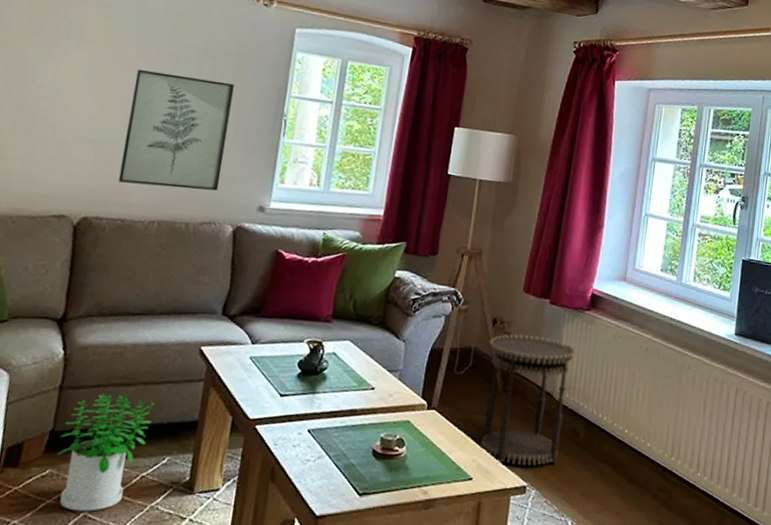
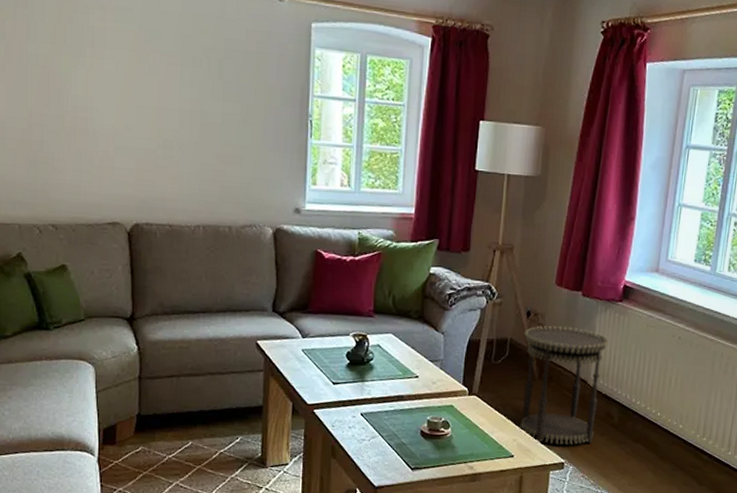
potted plant: present [58,392,155,511] -> none [146,382,223,481]
wall art: present [118,69,234,191] -> none [161,74,258,194]

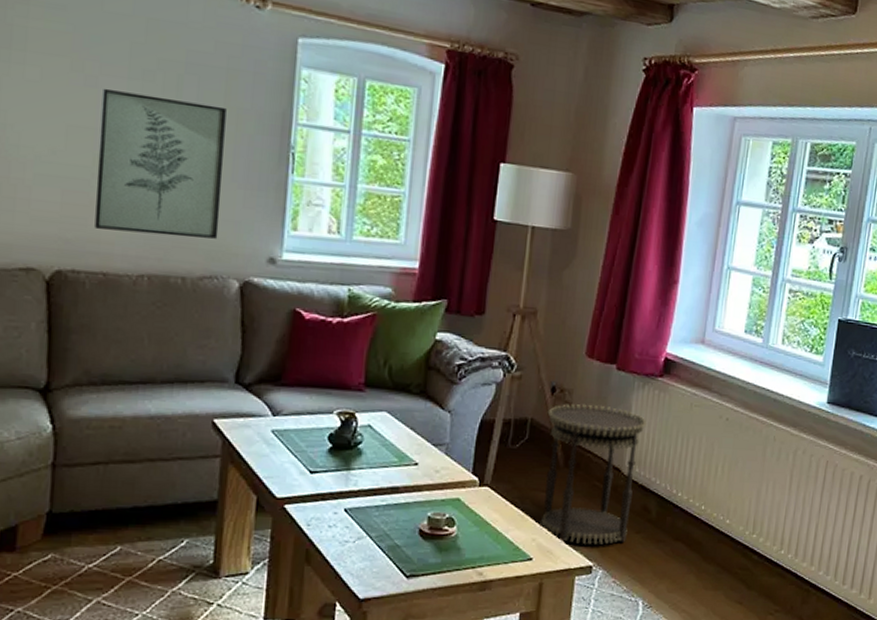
wall art: none [161,74,258,194] -> present [95,88,227,239]

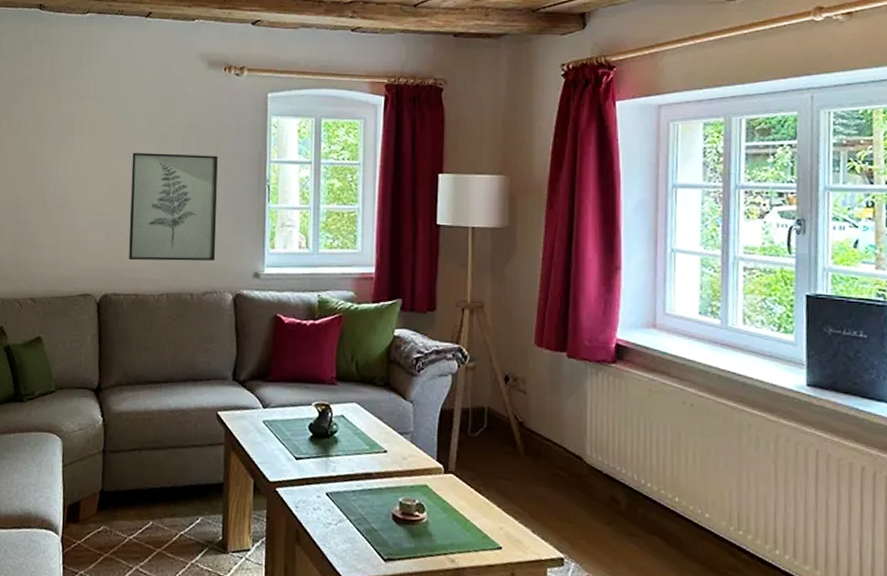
side table: present [539,404,646,545] -> none [503,392,604,536]

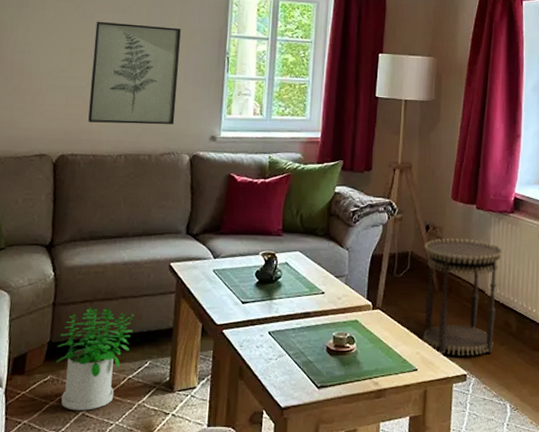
potted plant: none [108,456,184,566] -> present [56,307,135,410]
side table: none [503,392,604,536] -> present [422,239,503,356]

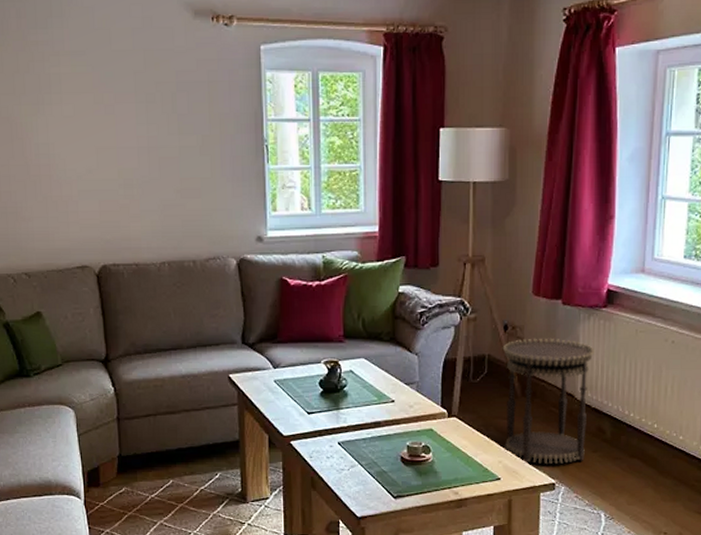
potted plant: present [56,307,135,410] -> none [128,421,200,520]
wall art: present [88,21,181,125] -> none [119,113,216,228]

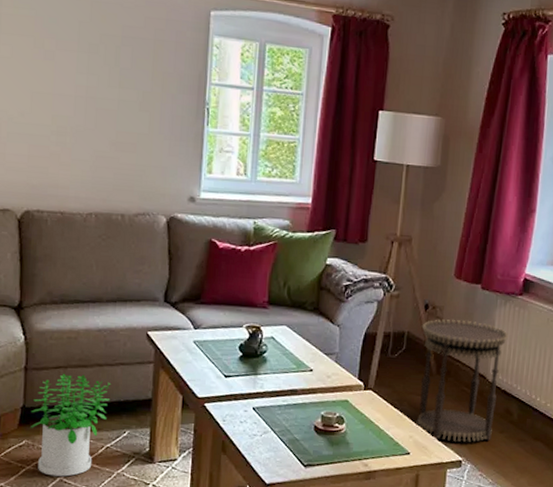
potted plant: none [128,421,200,520] -> present [31,373,112,477]

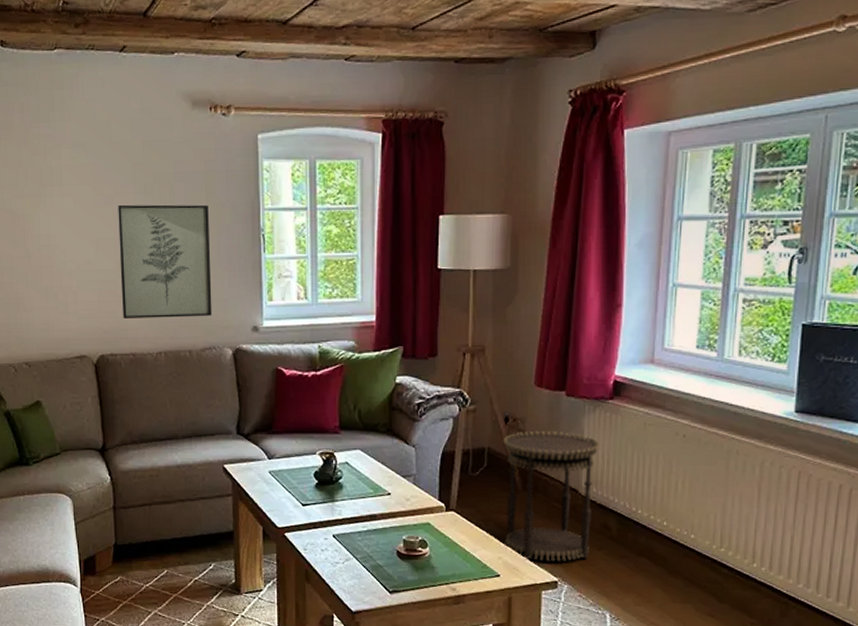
potted plant: present [31,373,112,477] -> none [123,510,194,610]
wall art: none [54,60,154,182] -> present [118,204,212,318]

